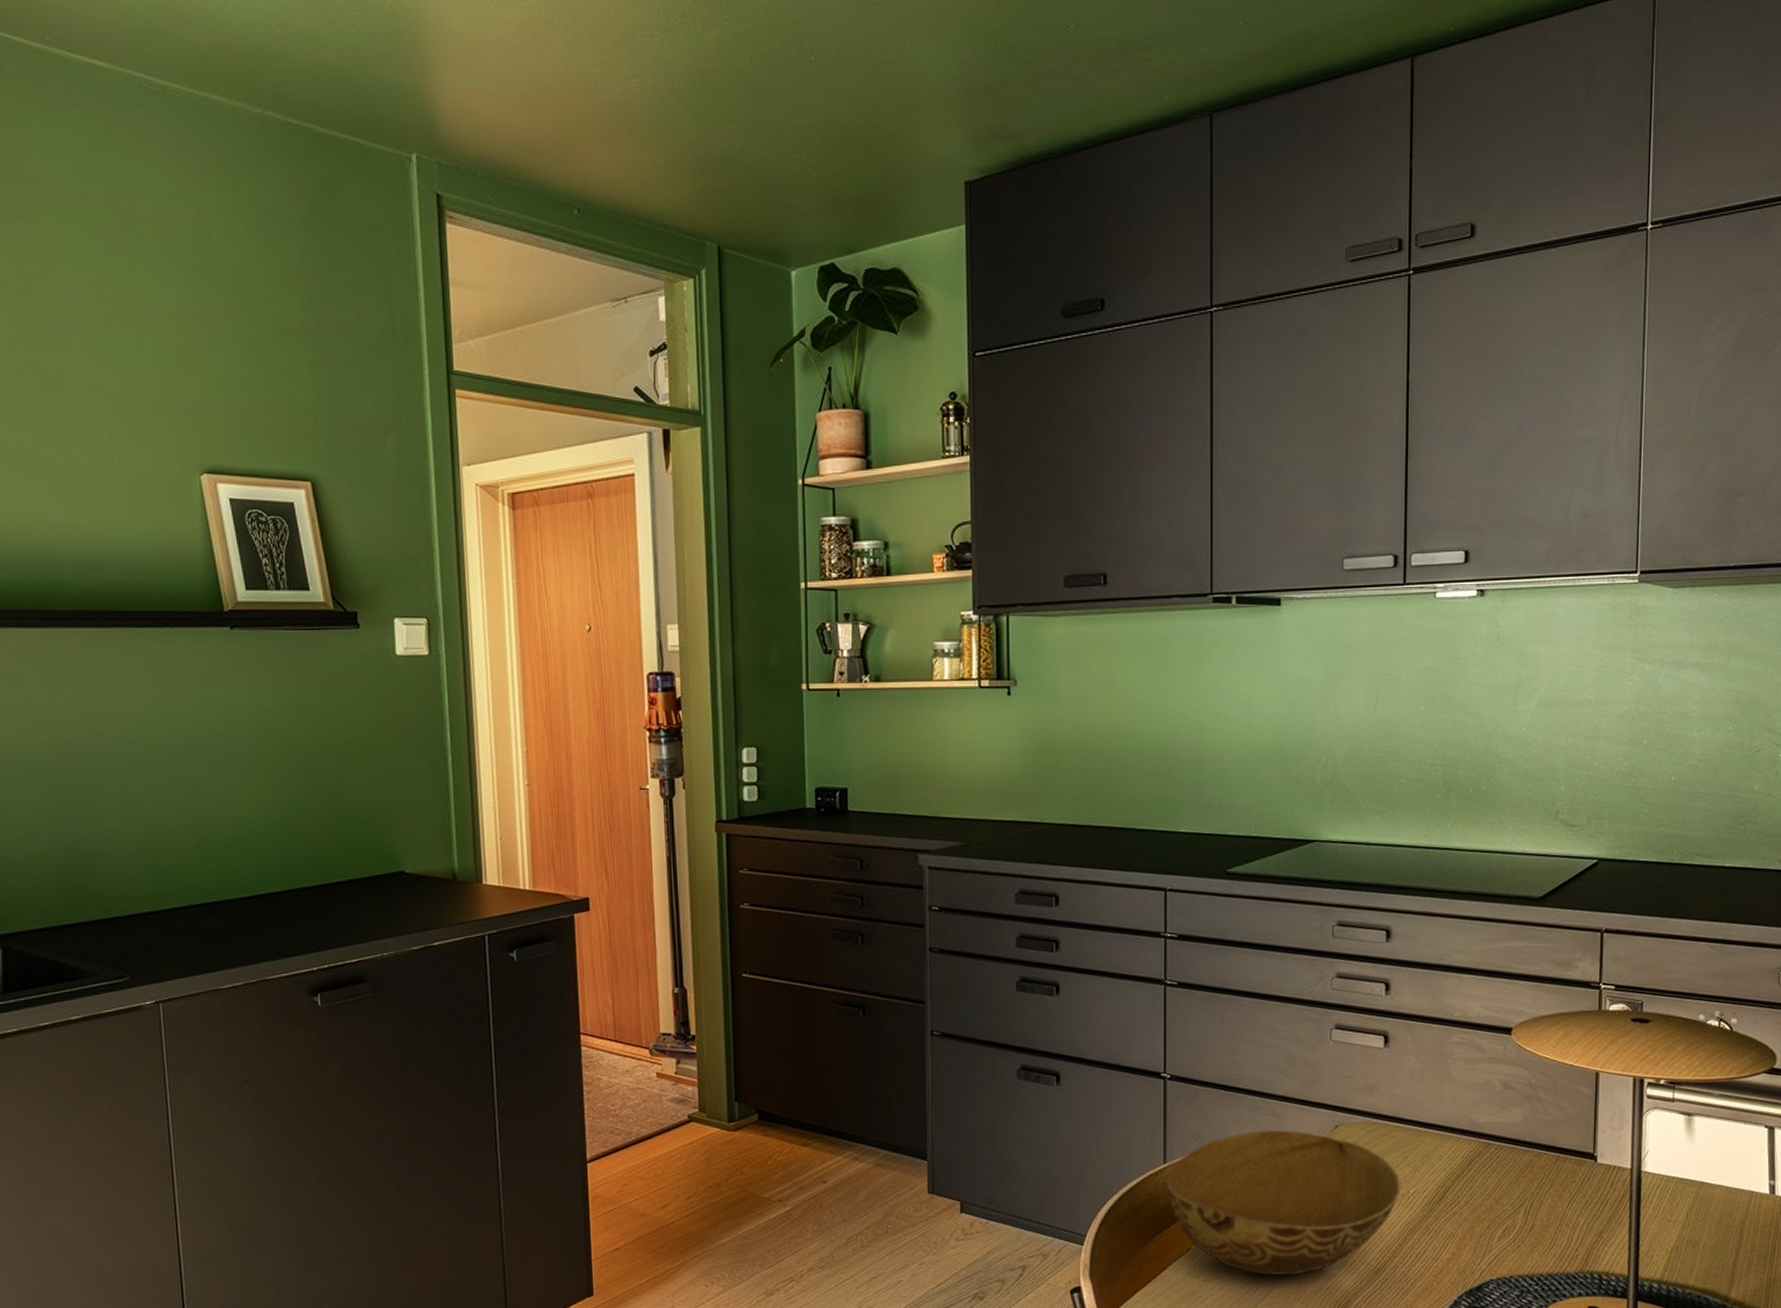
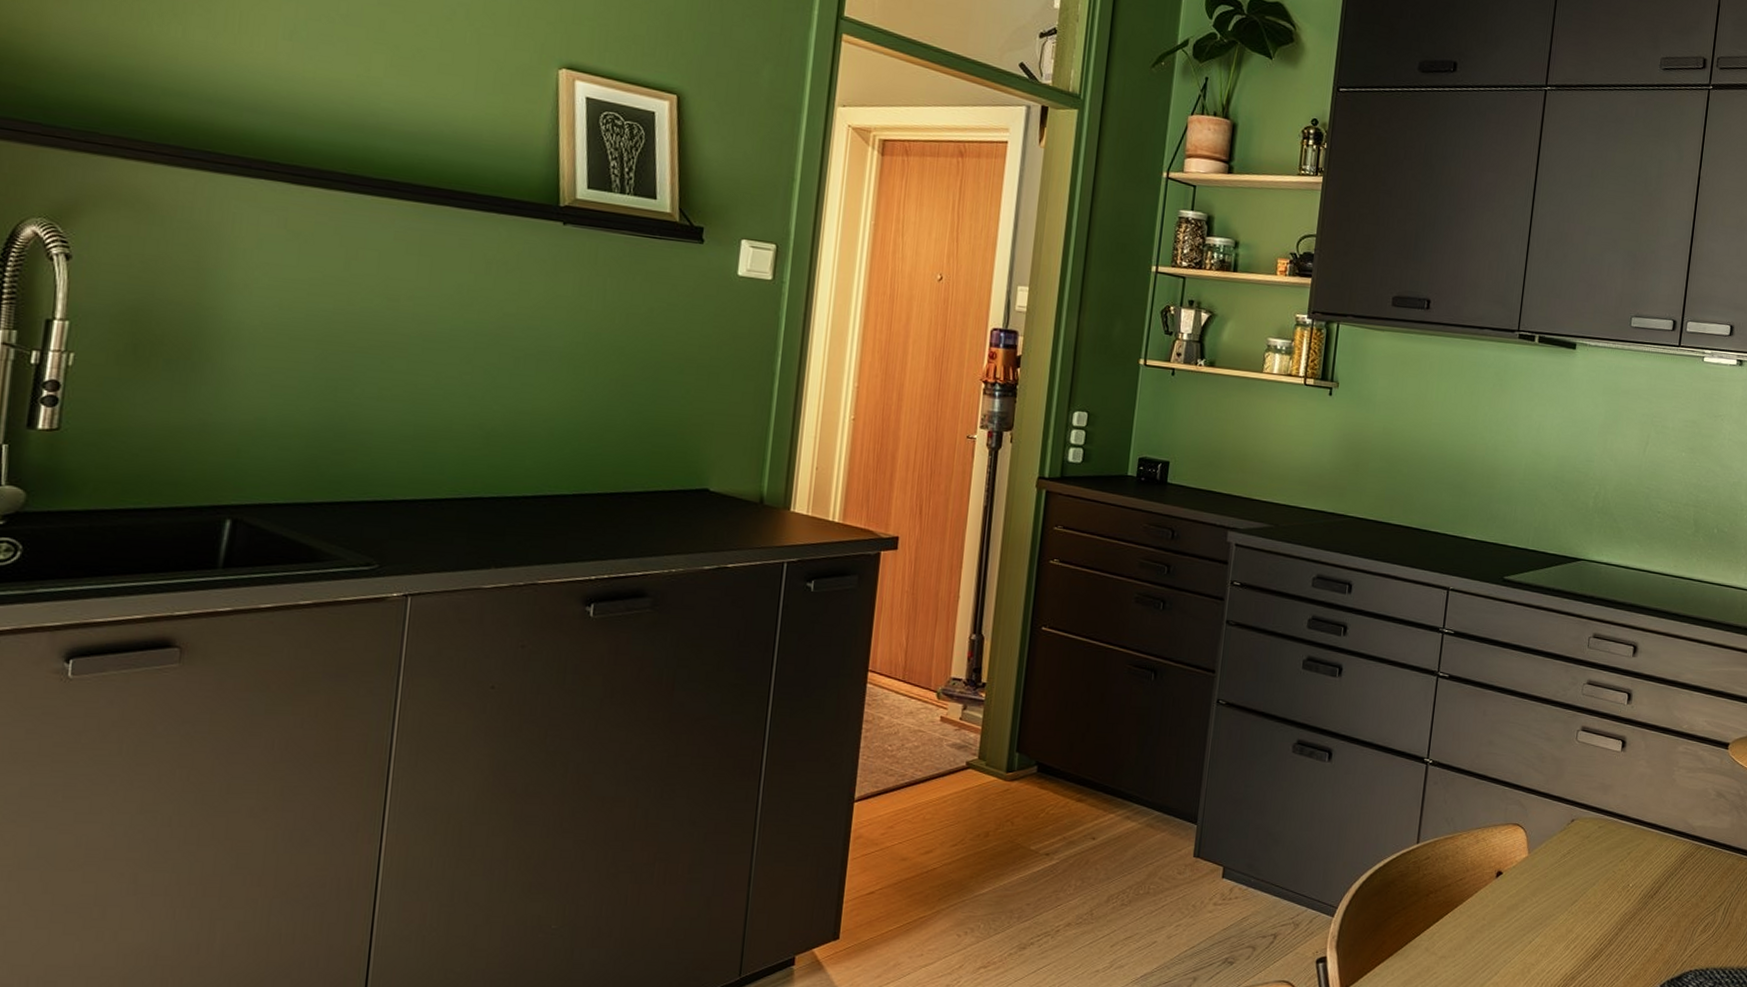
bowl: present [1166,1129,1401,1276] -> none [1417,818,1623,957]

